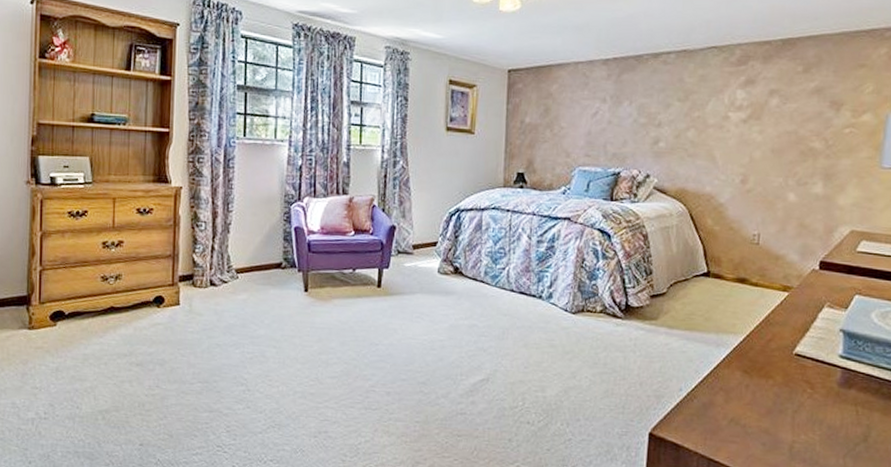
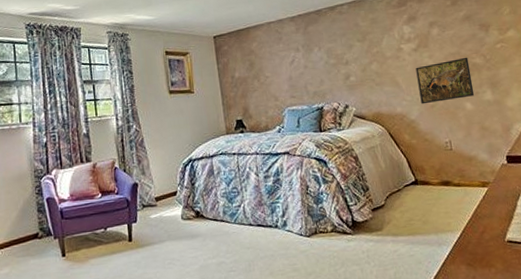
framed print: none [736,138,806,187] -> present [415,57,475,105]

